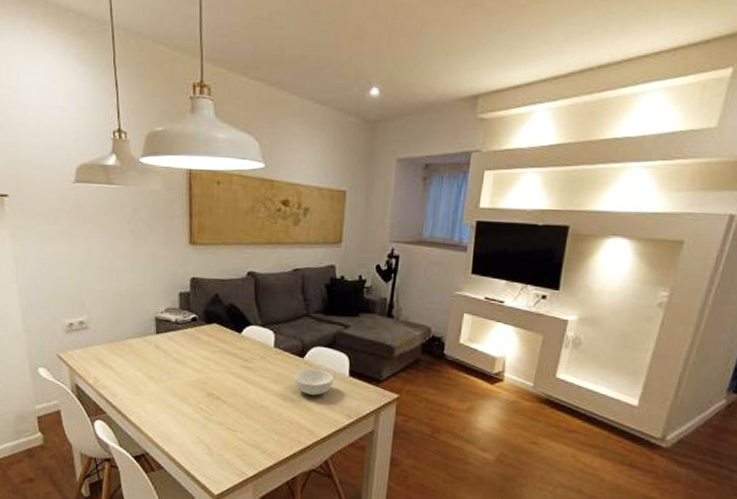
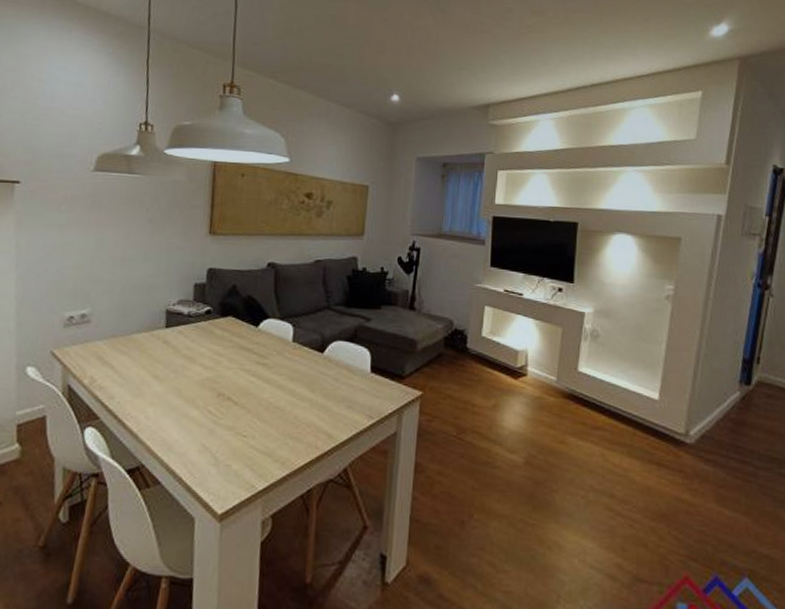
cereal bowl: present [294,369,334,396] -> none [313,365,355,395]

